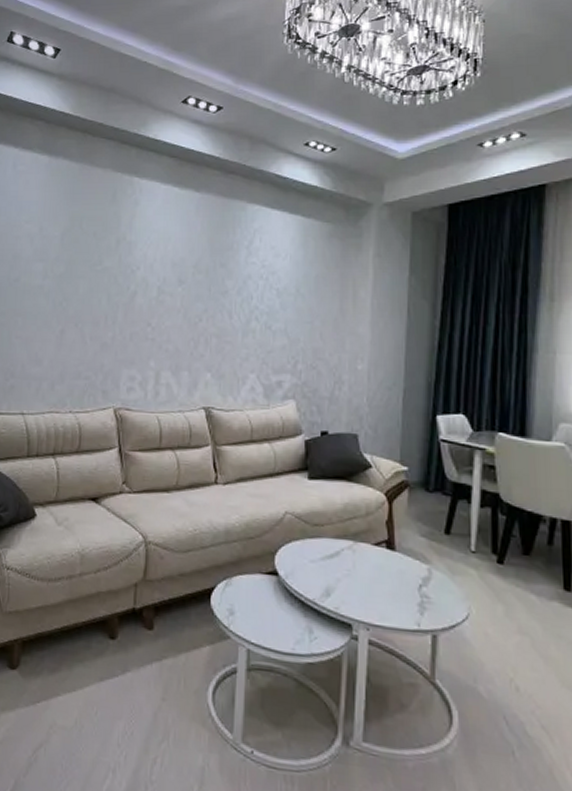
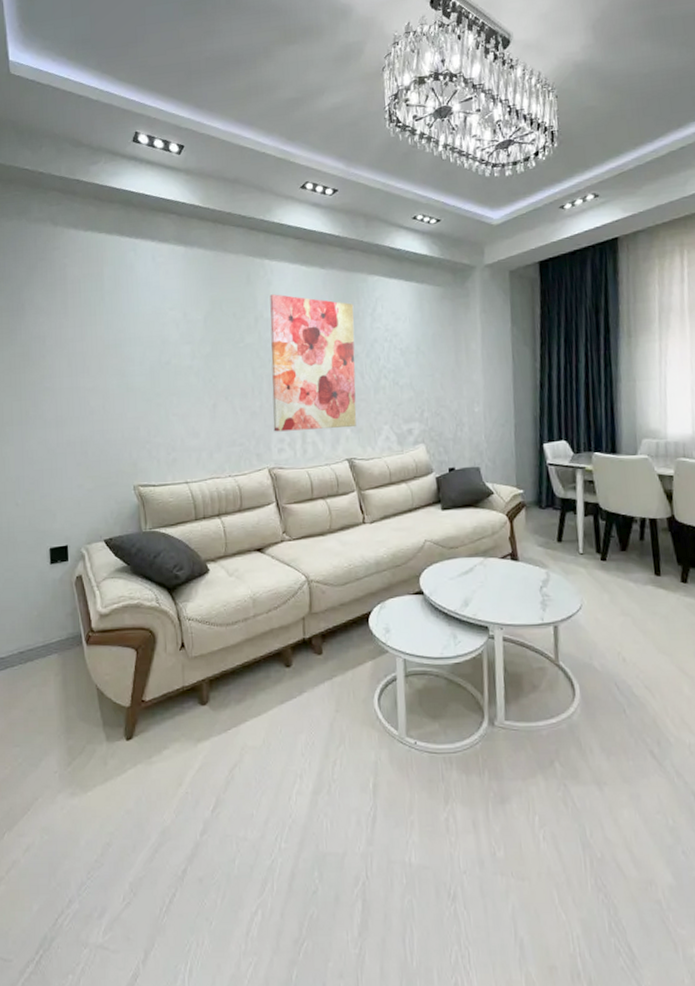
wall art: none [124,215,228,373] -> present [270,294,357,432]

